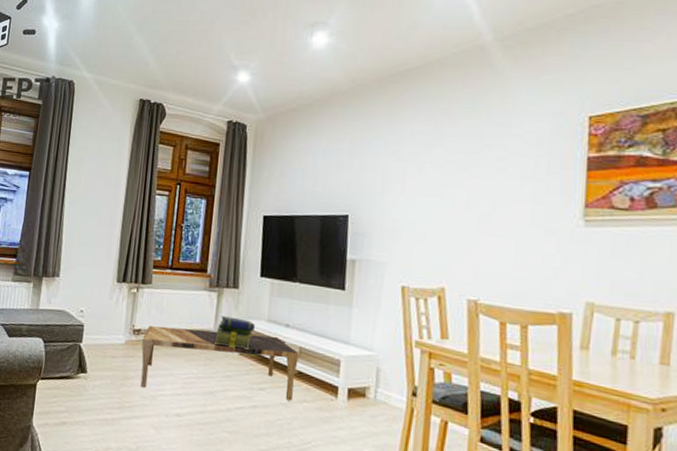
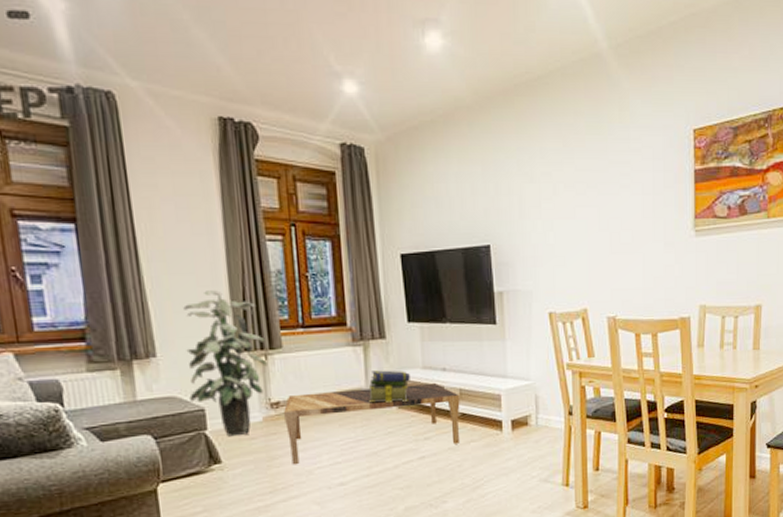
indoor plant: none [75,230,140,353] -> present [183,290,267,437]

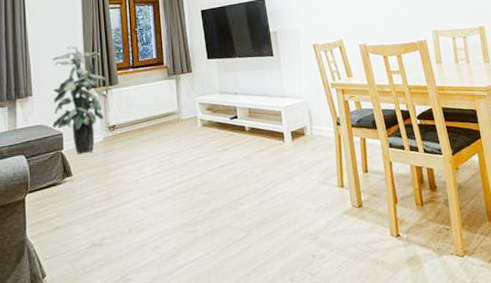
coffee table: present [284,382,460,465] -> none [118,104,251,176]
stack of books: present [368,370,410,402] -> none [180,96,211,122]

